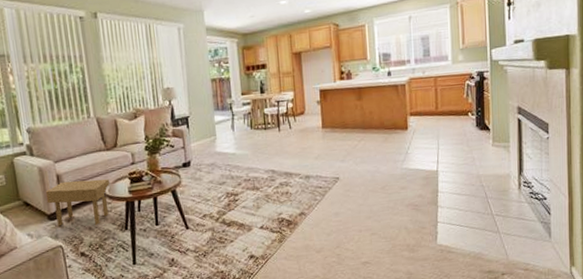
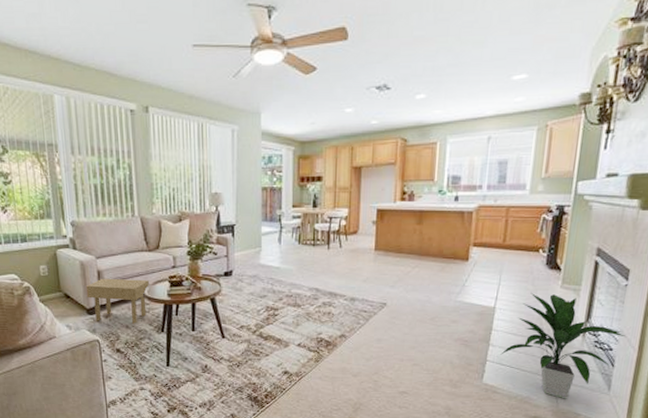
indoor plant: none [449,153,555,251] -> present [500,293,626,399]

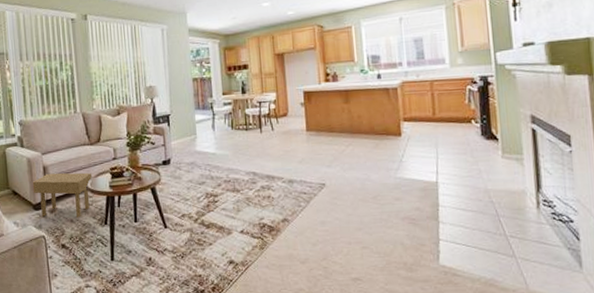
indoor plant: present [500,293,626,399] -> none [453,165,584,280]

